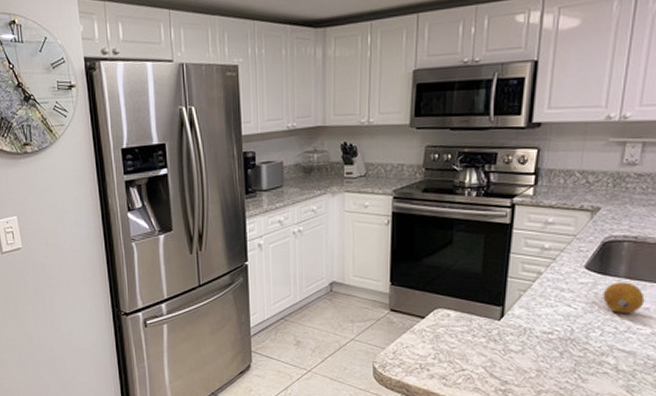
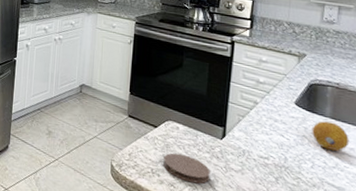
coaster: none [433,343,487,372] -> present [163,152,210,184]

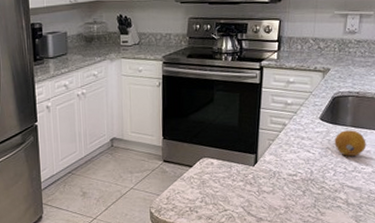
coaster: present [163,152,210,184] -> none [200,187,245,212]

